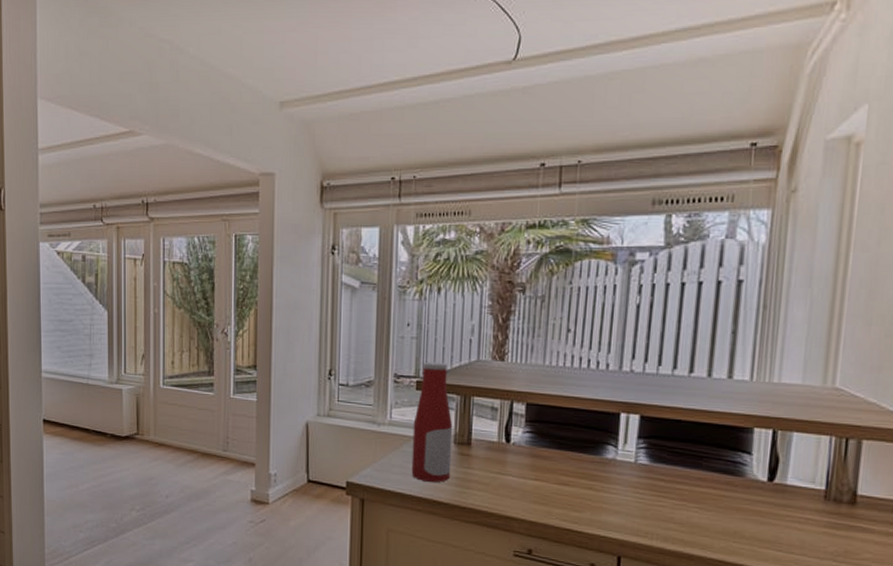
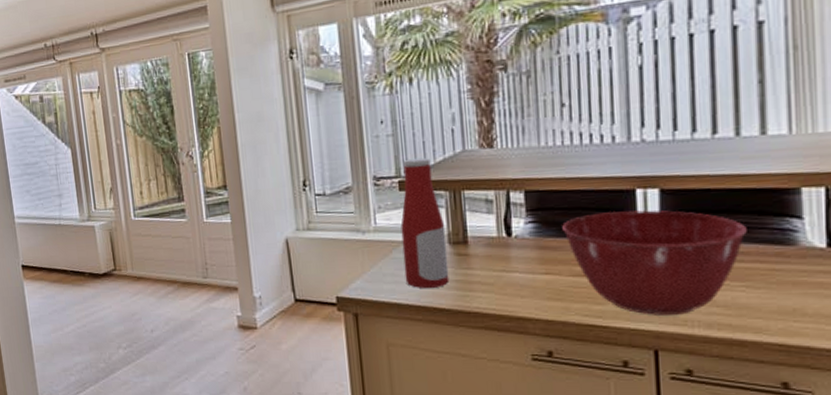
mixing bowl: none [554,430,706,528] -> present [562,210,747,315]

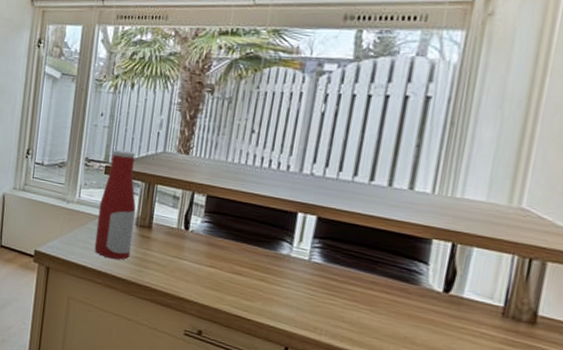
mixing bowl: present [562,210,747,315] -> none [231,225,381,323]

